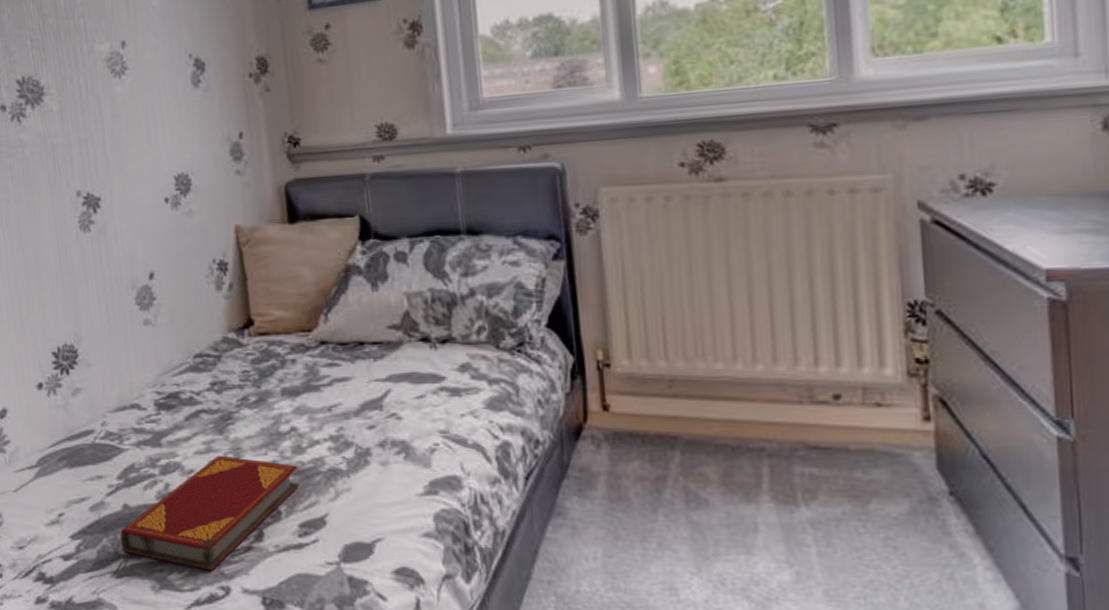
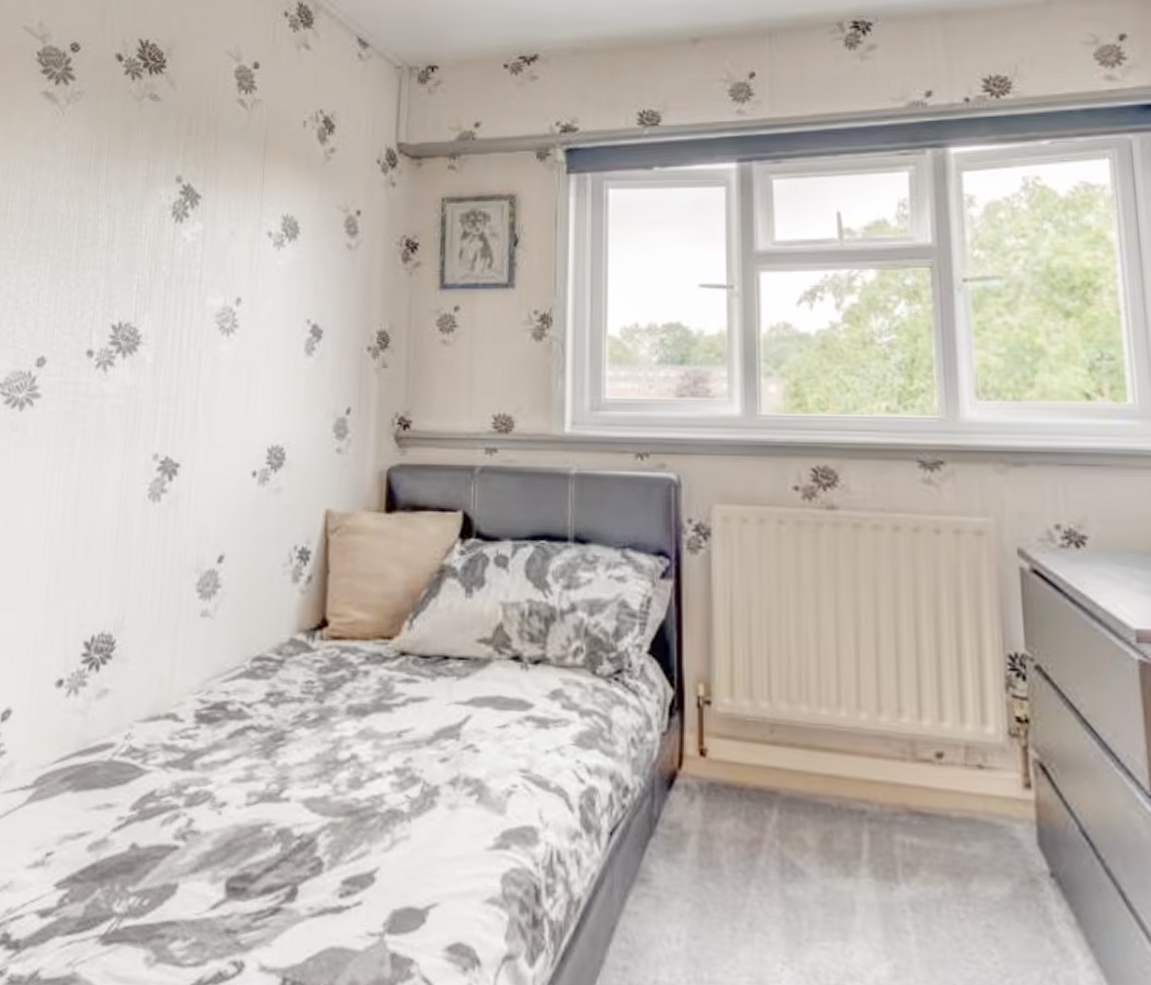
hardback book: present [120,455,300,571] -> none [118,785,352,939]

